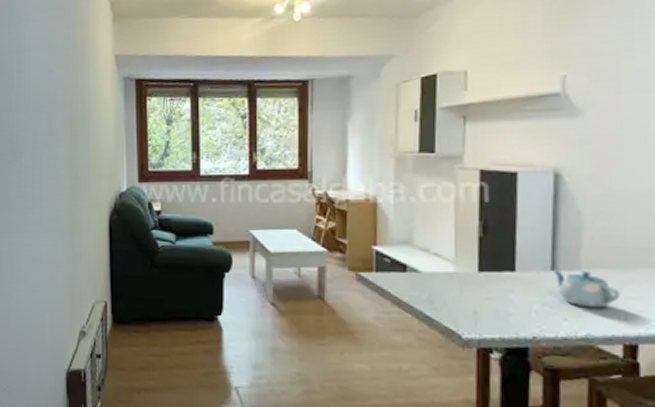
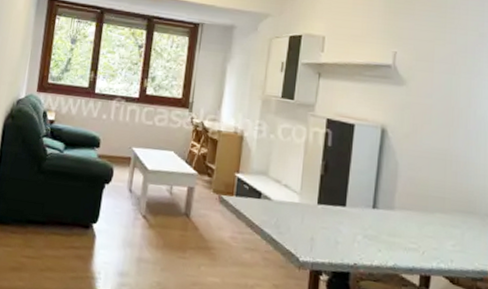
teapot: present [552,269,621,309] -> none [373,207,421,244]

